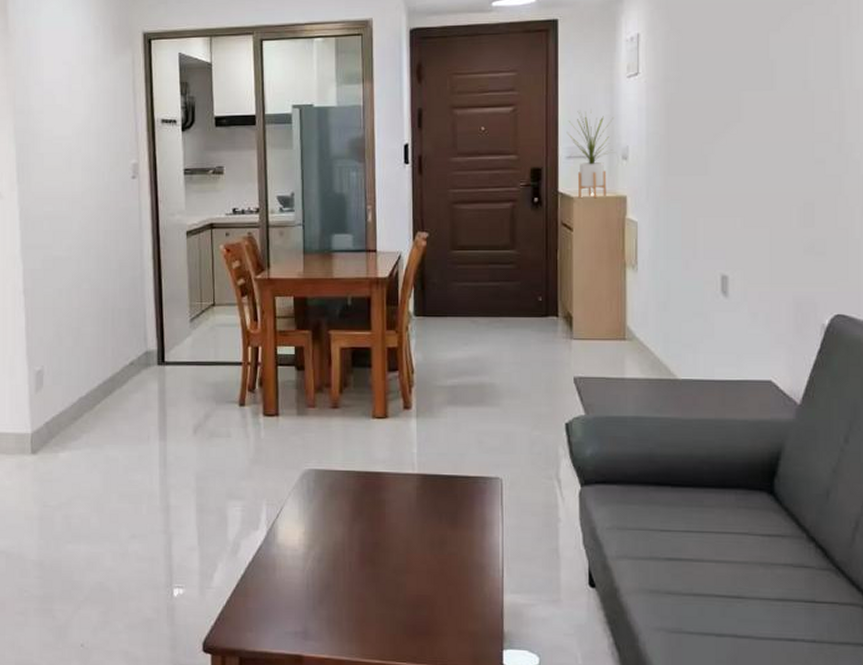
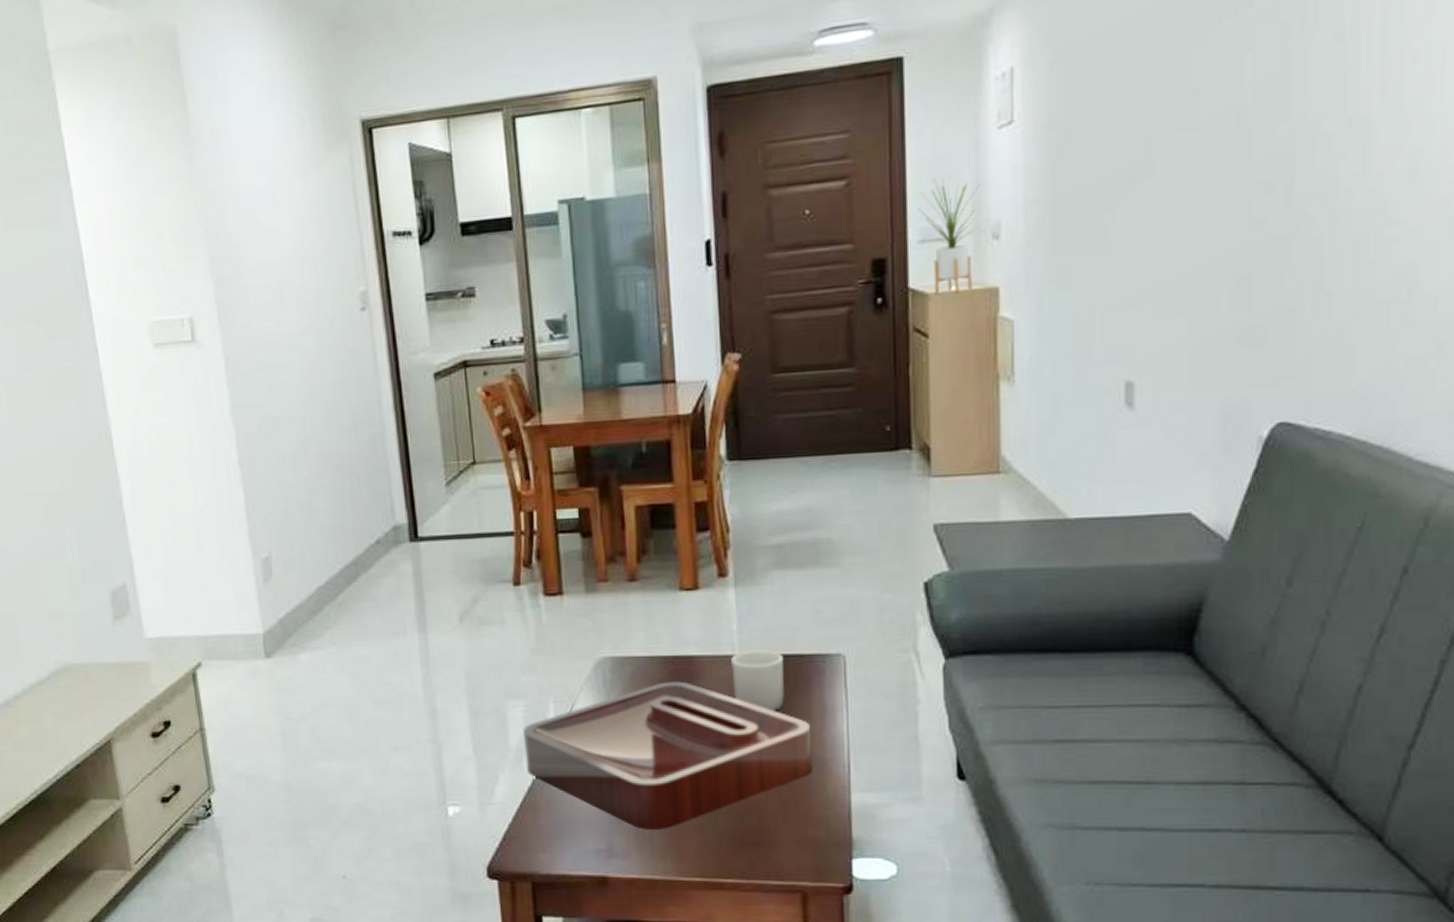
decorative tray: none [240,492,473,617] -> present [523,681,813,829]
mug: none [411,470,454,522] -> present [731,650,785,711]

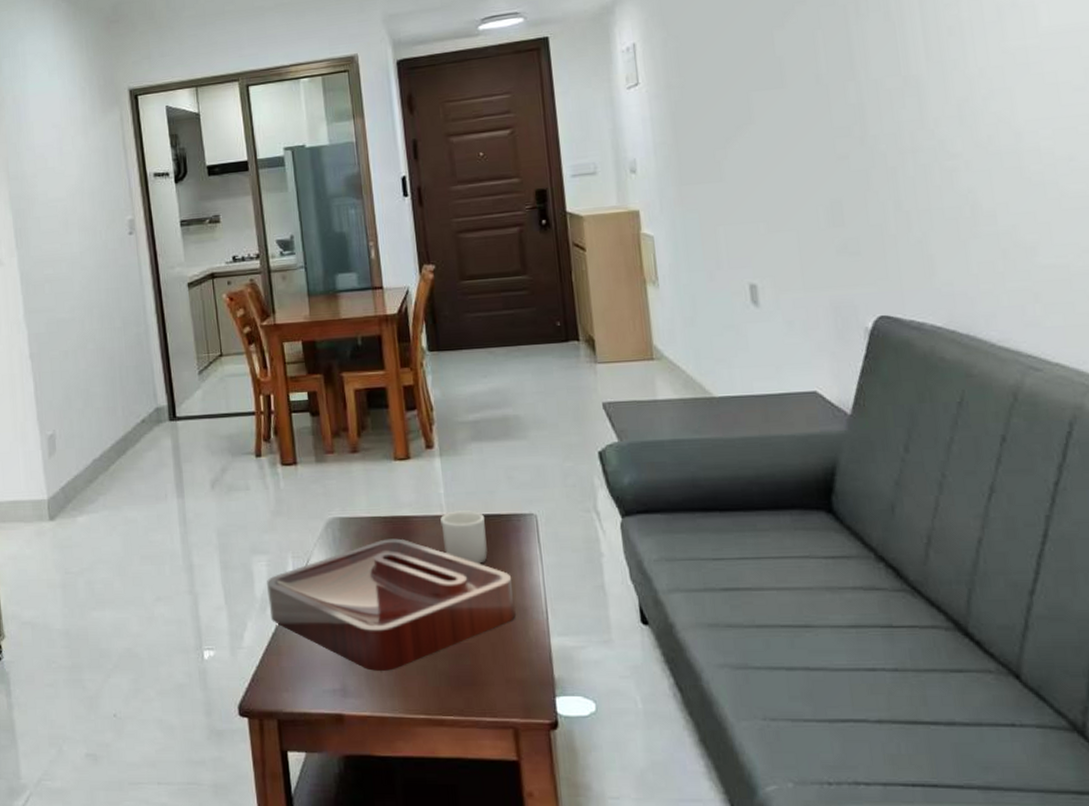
house plant: present [918,177,980,294] -> none [569,126,619,216]

